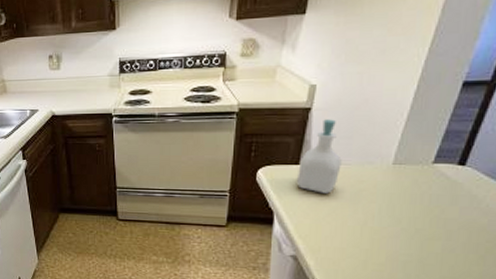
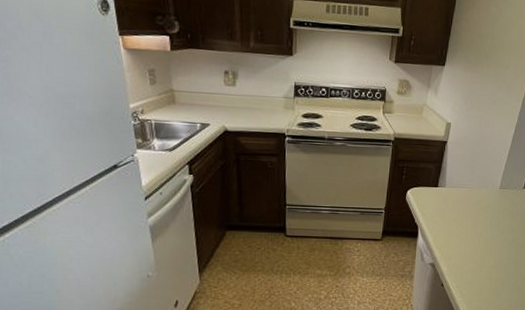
soap bottle: present [296,119,342,194] -> none [435,151,467,211]

